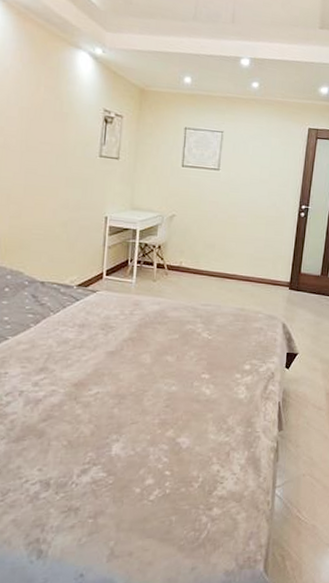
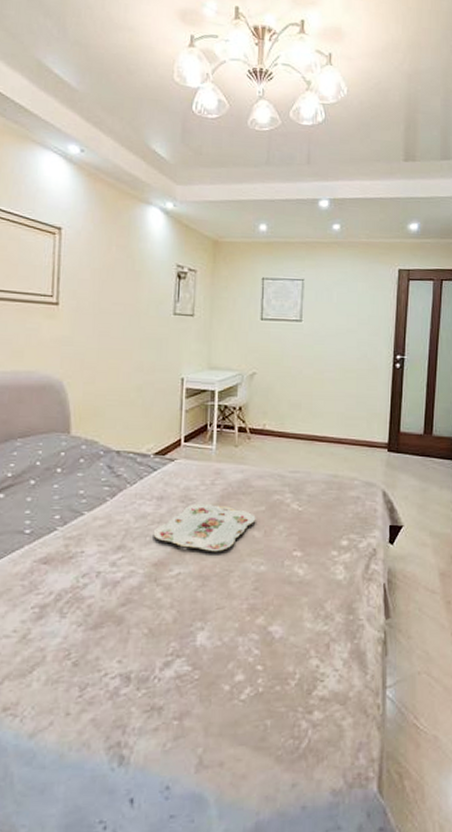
serving tray: none [74,331,170,374] -> present [153,503,256,552]

